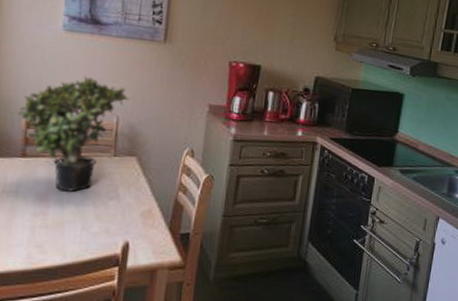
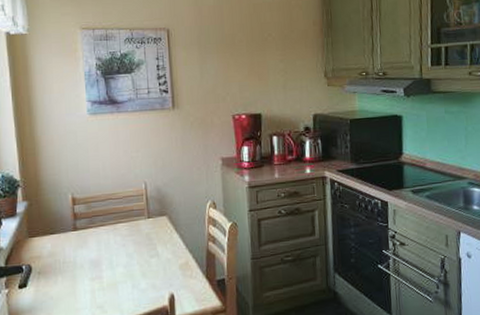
potted plant: present [17,76,131,193] -> none [64,151,153,257]

